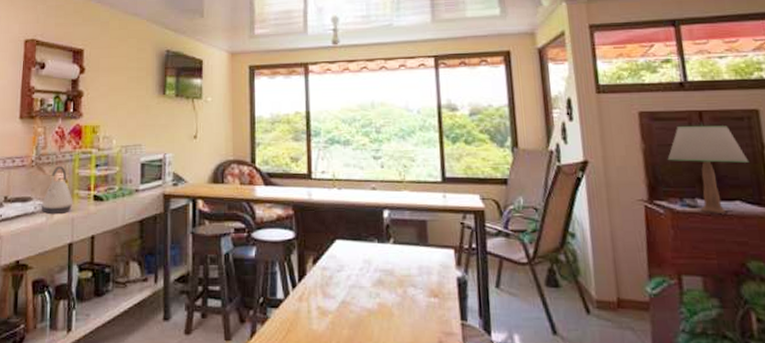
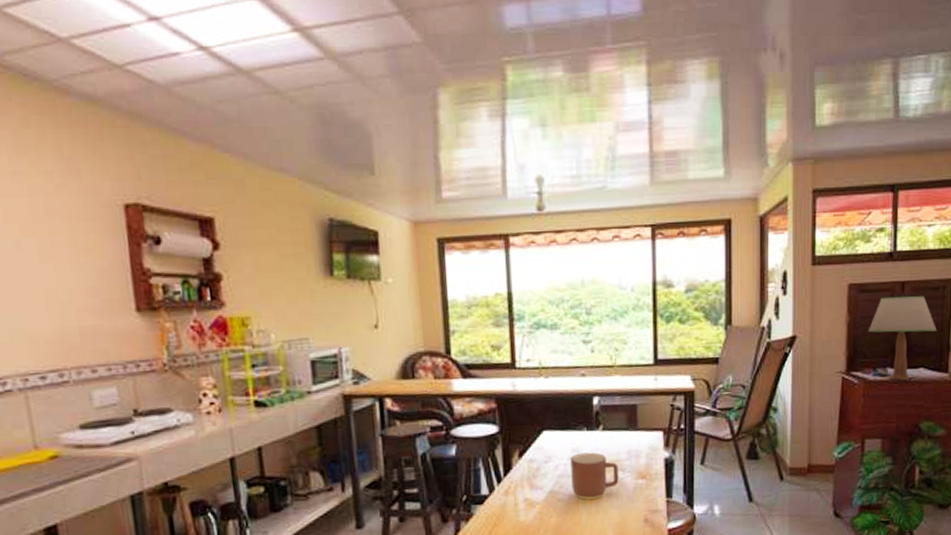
kettle: present [41,166,73,214] -> none [185,369,229,426]
mug: none [362,265,411,315] -> present [570,452,619,500]

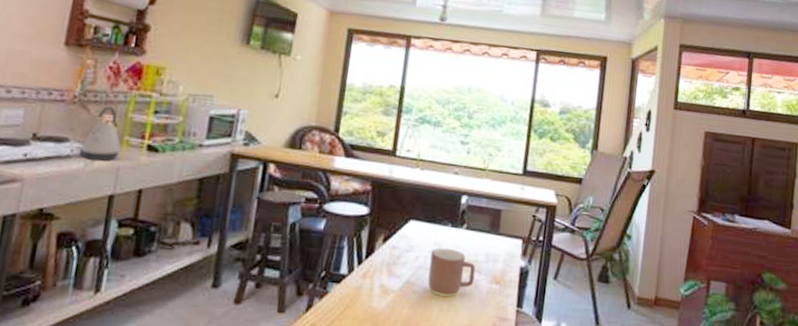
kettle: none [185,369,229,426] -> present [80,106,121,161]
table lamp: present [868,293,937,382] -> none [719,148,782,231]

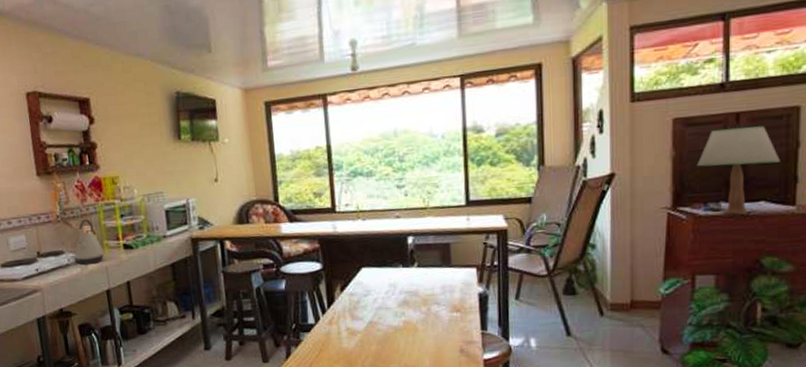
mug: present [427,248,476,297] -> none [388,287,434,331]
table lamp: none [719,148,782,231] -> present [697,124,781,216]

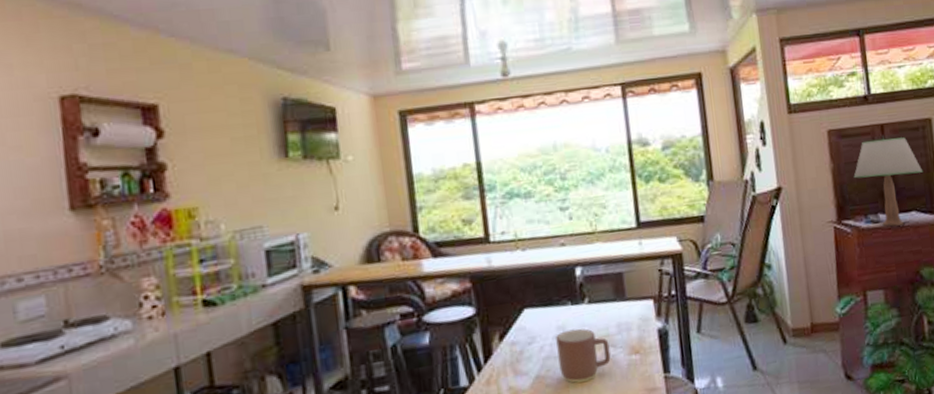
kettle: present [73,219,105,265] -> none [124,268,173,334]
mug: none [388,287,434,331] -> present [556,328,611,383]

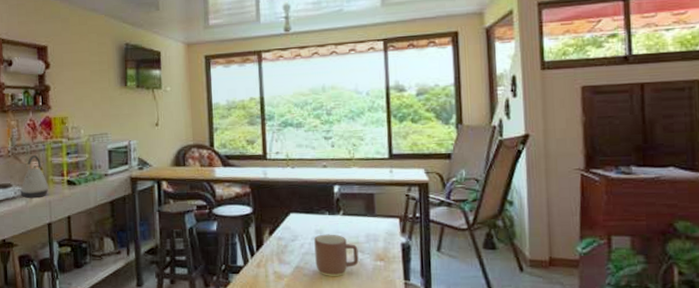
kettle: none [124,268,173,334] -> present [20,155,49,198]
table lamp: present [853,136,924,228] -> none [606,94,687,180]

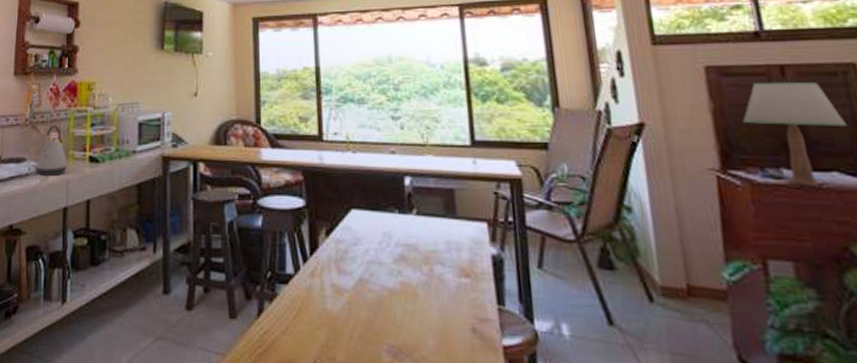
mug: present [314,234,359,277] -> none [381,238,438,296]
table lamp: none [606,94,687,180] -> present [742,78,848,188]

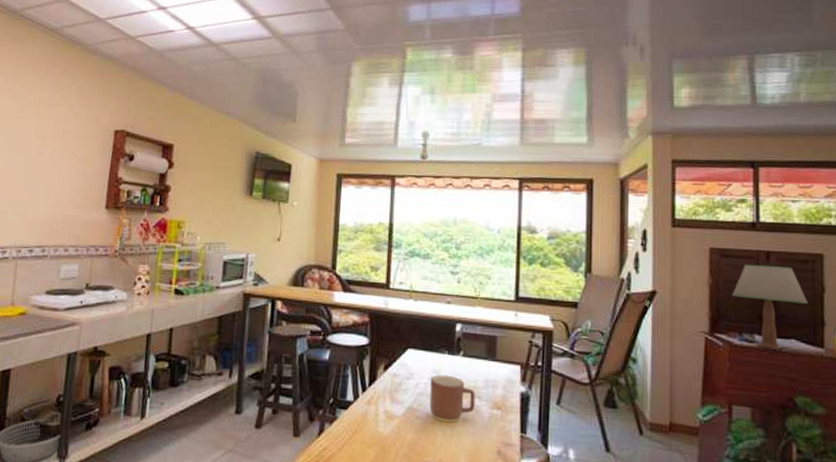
kettle: present [35,125,68,175] -> none [122,258,154,304]
mug: none [381,238,438,296] -> present [429,374,476,423]

